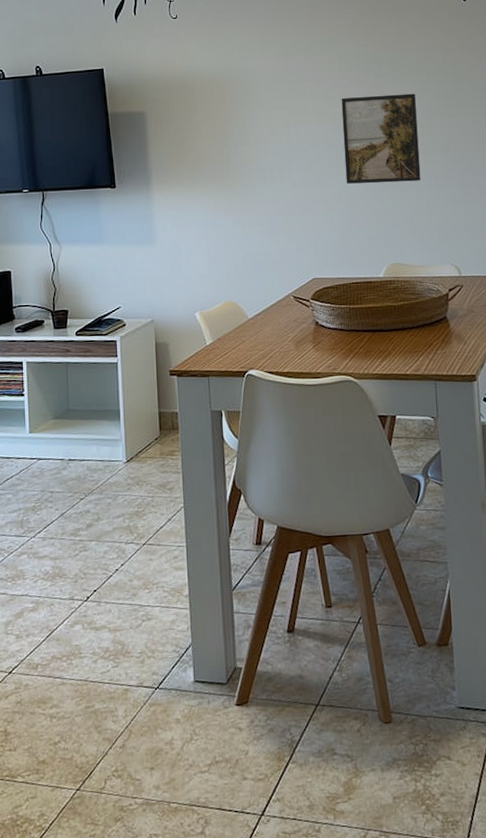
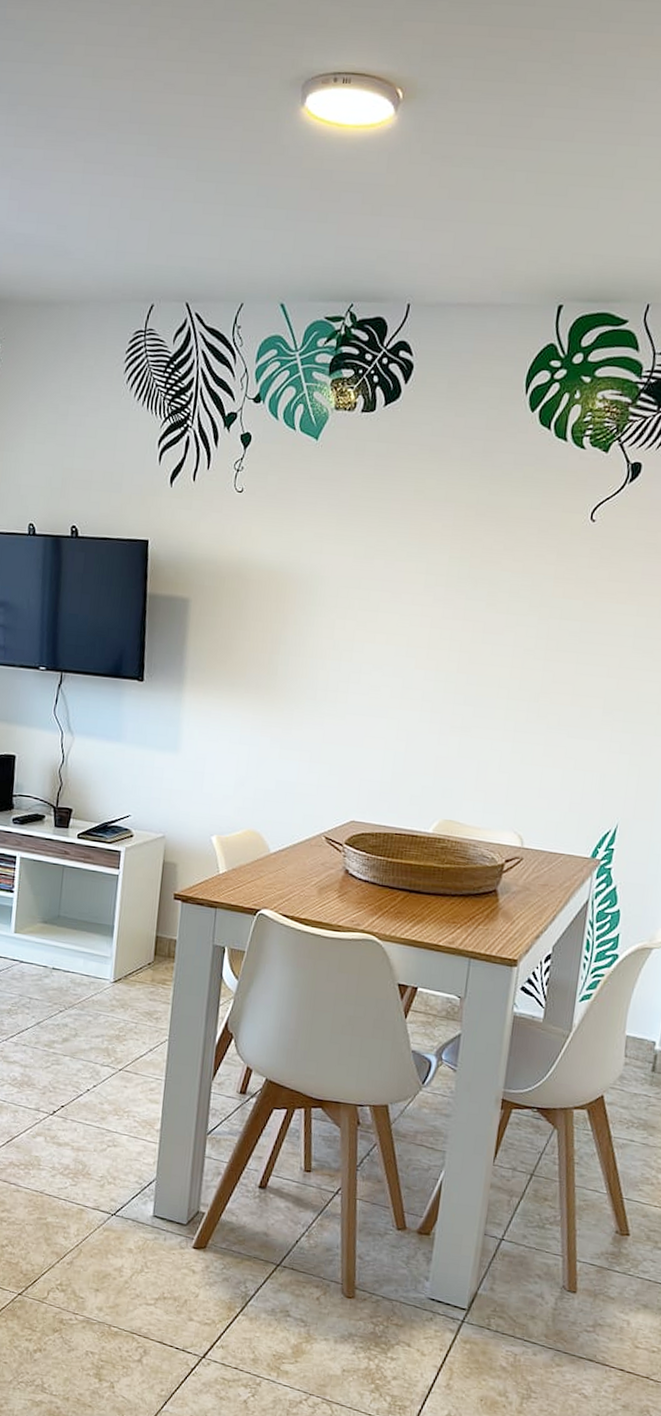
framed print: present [341,93,421,184] -> none [408,618,510,730]

